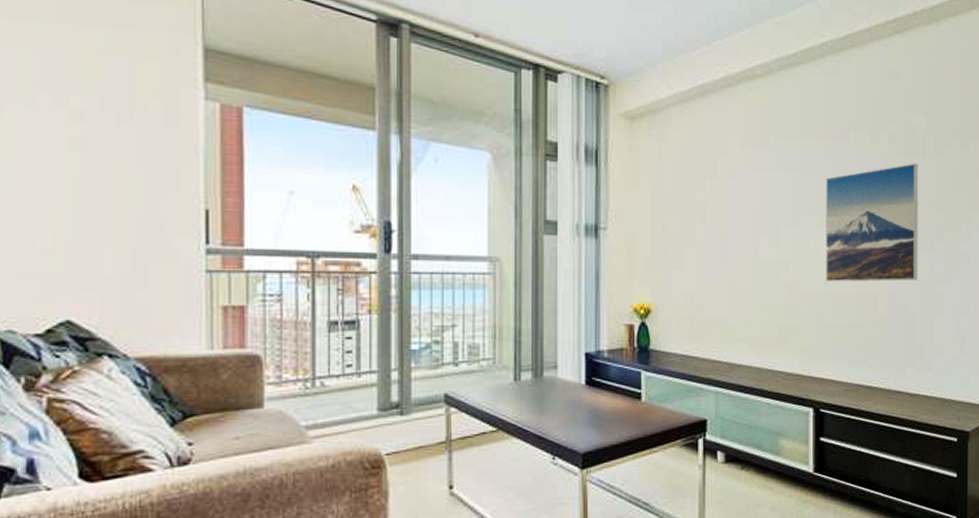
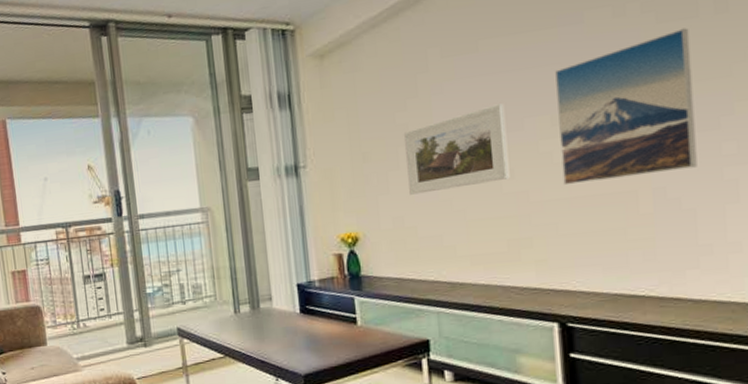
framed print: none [700,199,786,273] -> present [403,103,510,195]

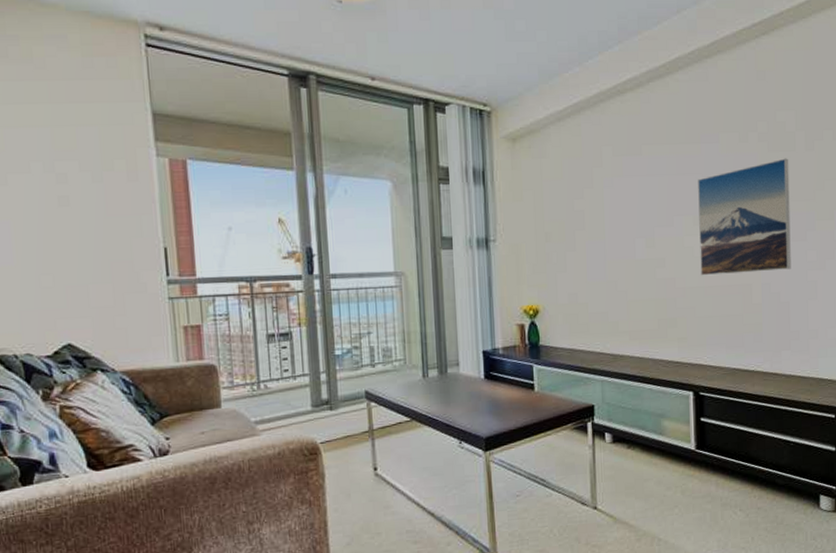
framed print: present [403,103,510,195] -> none [580,202,662,274]

